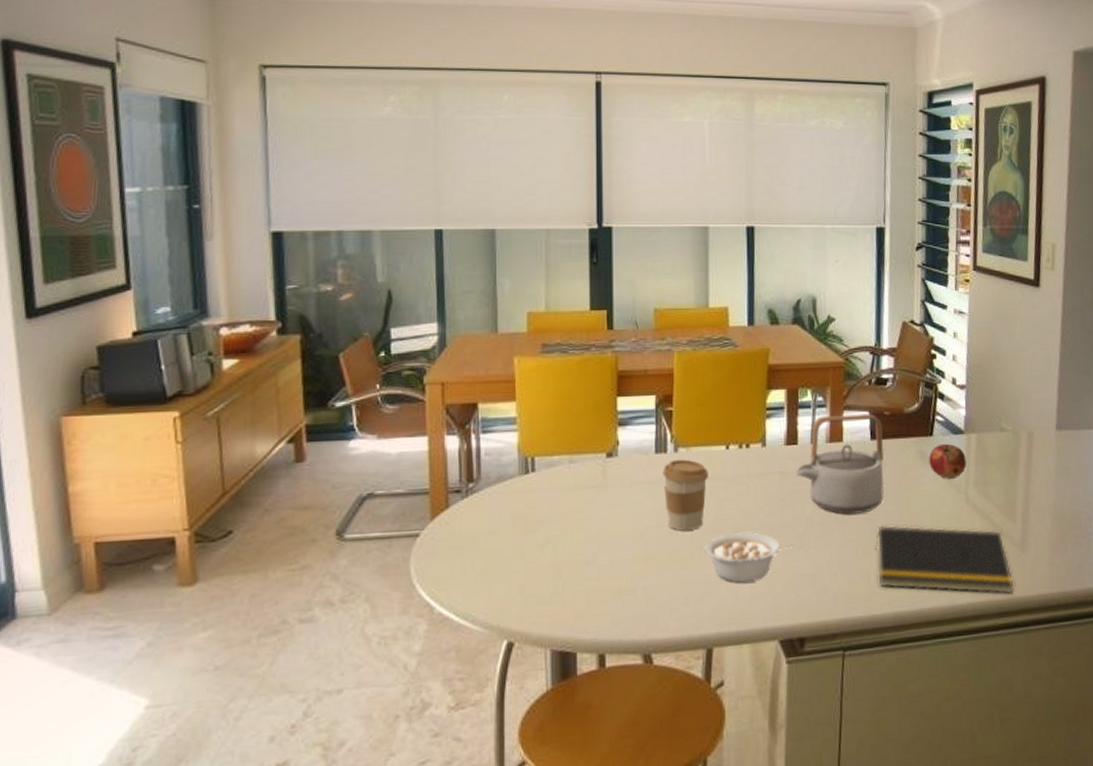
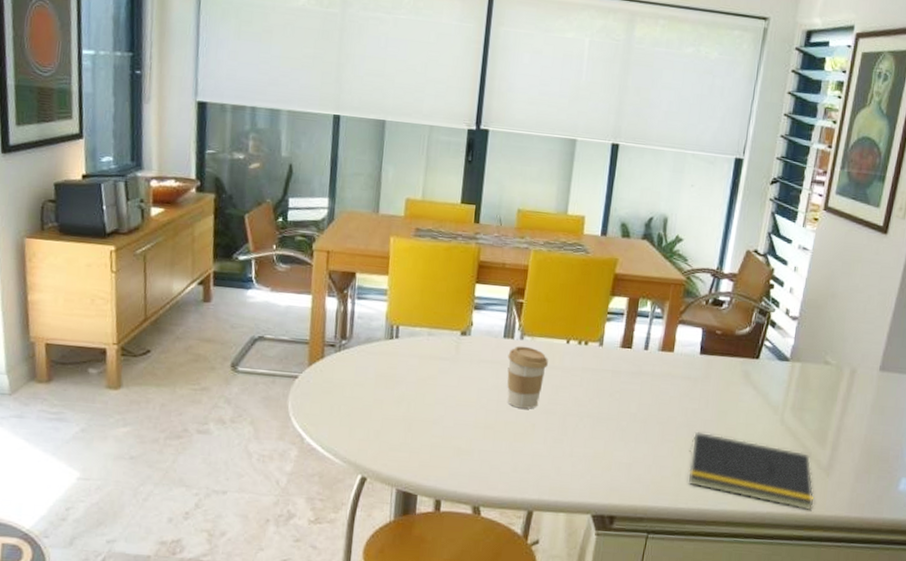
legume: present [704,532,794,583] -> none [536,417,616,461]
teapot: present [796,414,884,515] -> none [626,326,713,418]
fruit: present [929,443,967,480] -> none [751,367,787,401]

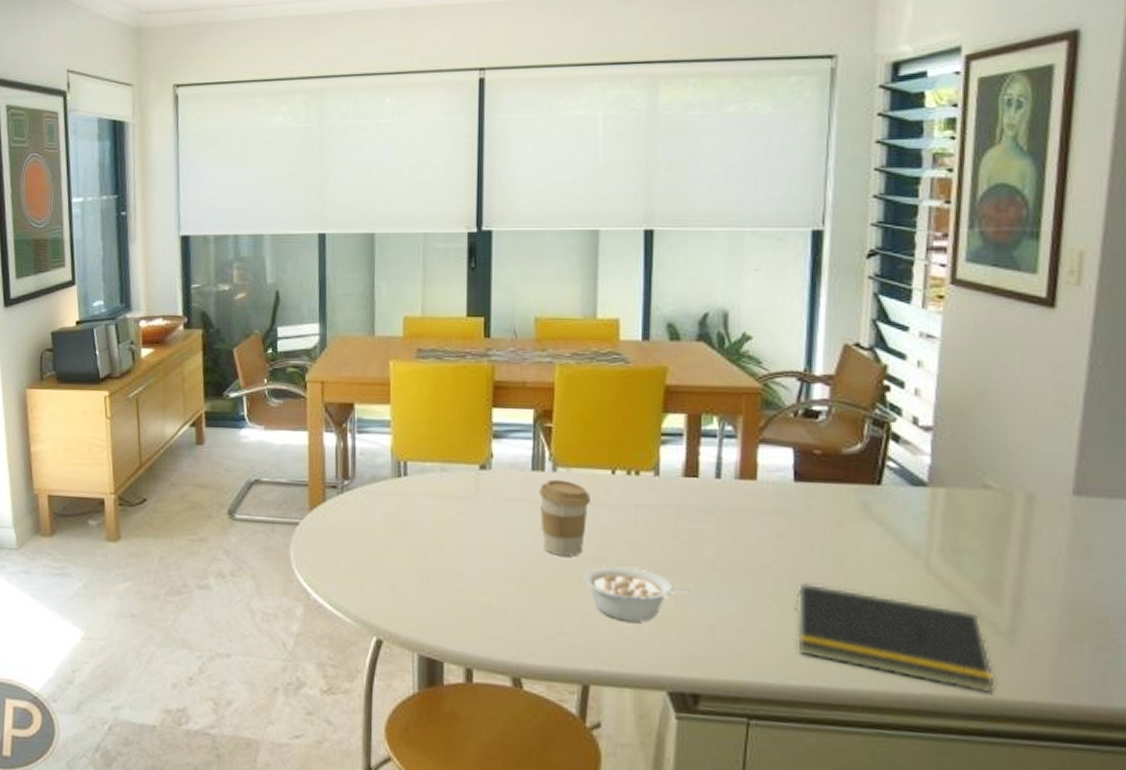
legume: none [536,417,616,461] -> present [583,566,690,622]

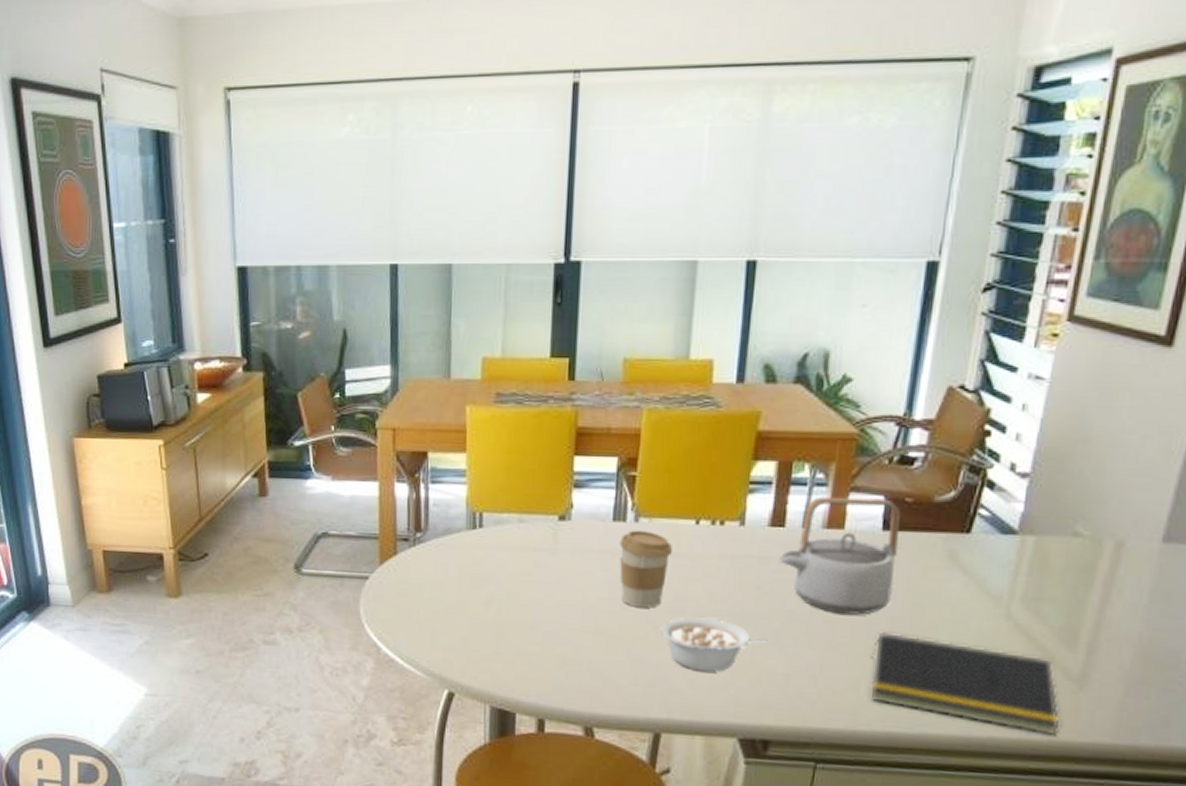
teapot: none [695,448,810,566] -> present [778,496,900,615]

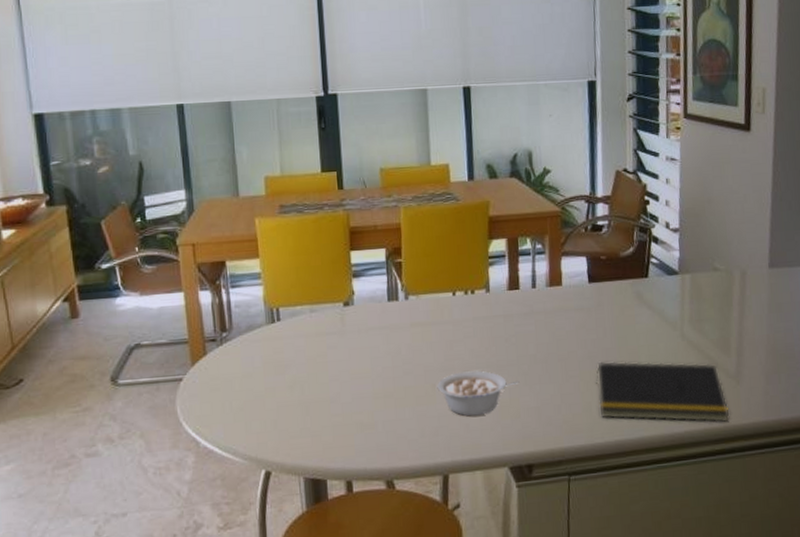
coffee cup: present [619,530,672,608] -> none [395,306,438,371]
teapot: present [778,496,900,615] -> none [518,258,603,353]

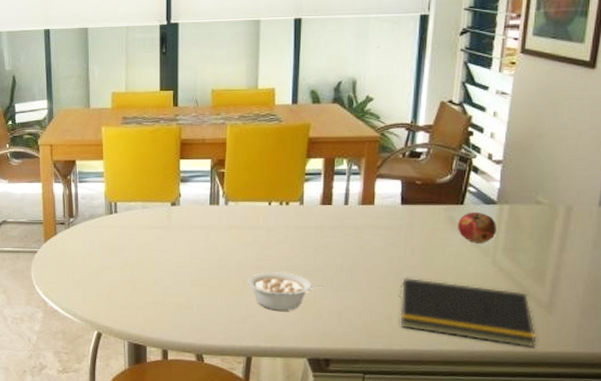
fruit: none [645,284,681,318] -> present [458,212,496,244]

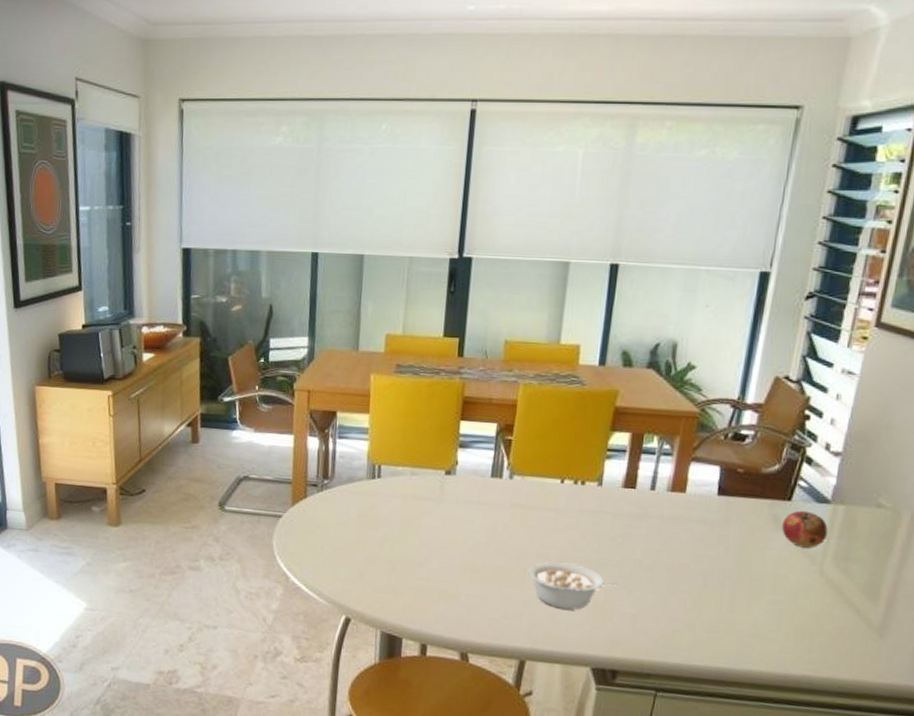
notepad: present [398,277,537,348] -> none [704,581,863,677]

